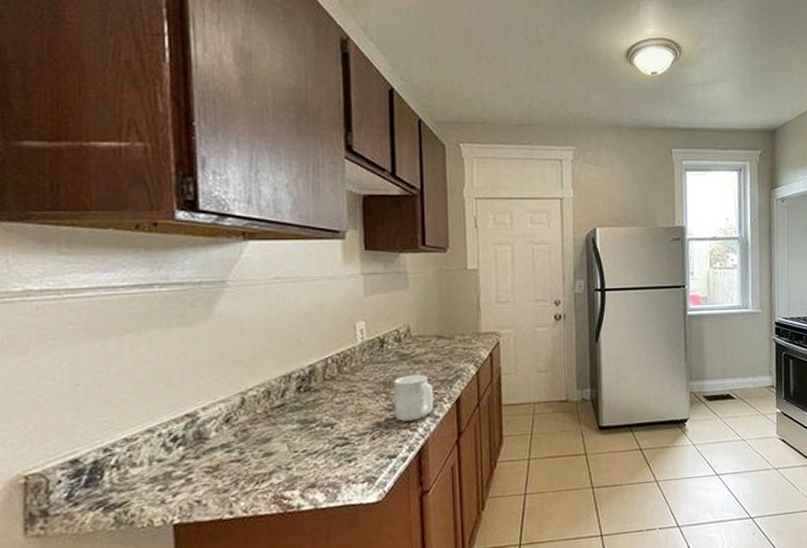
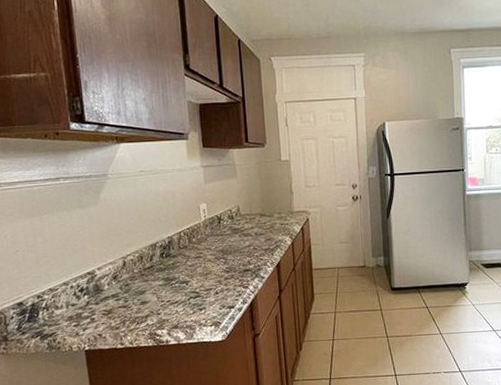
mug: present [394,374,434,422] -> none [230,244,261,281]

